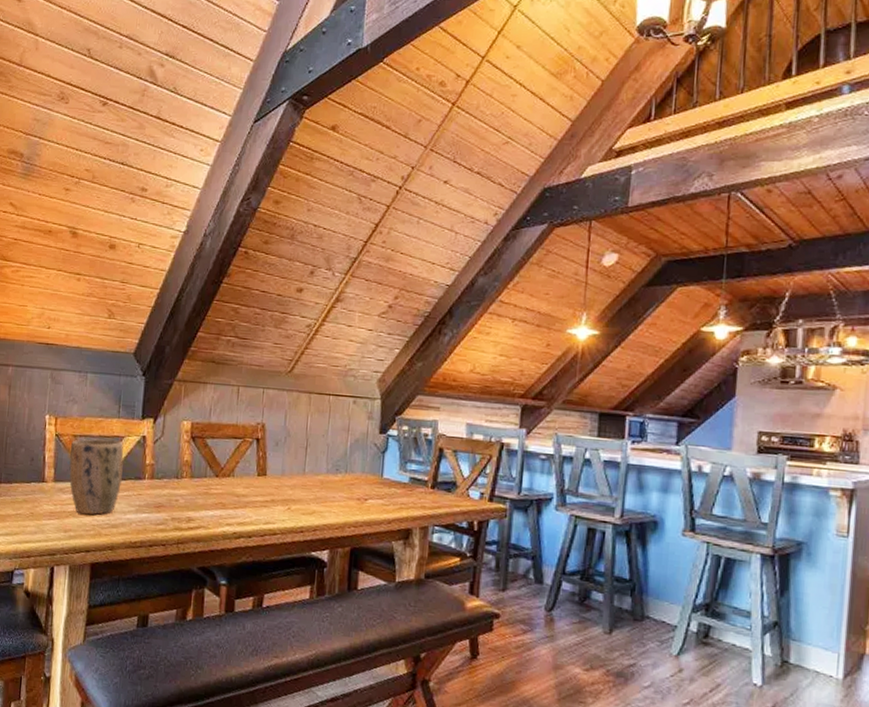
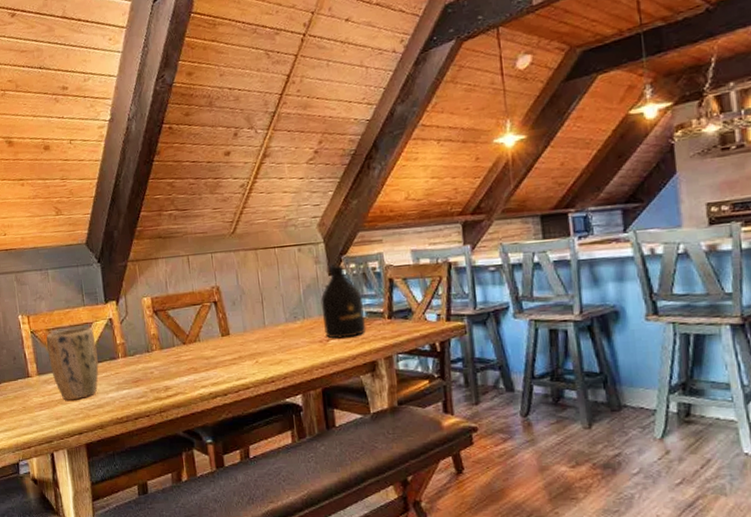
bottle: none [365,425,410,501] -> present [320,265,367,340]

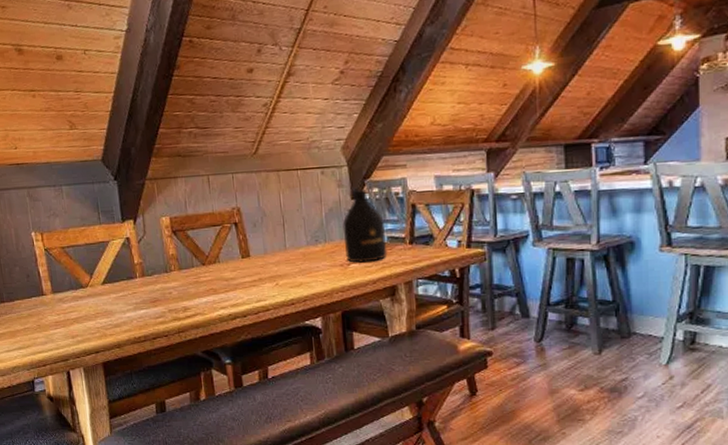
plant pot: present [46,326,99,401] -> none [61,245,116,320]

